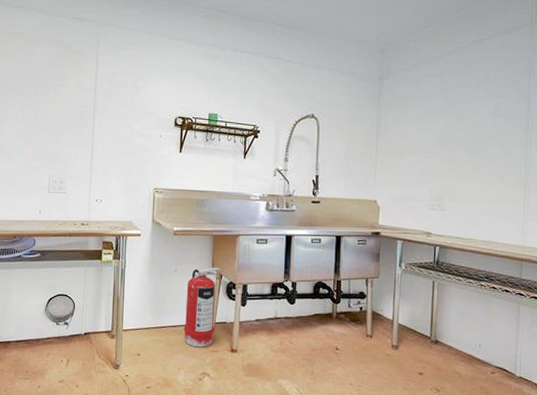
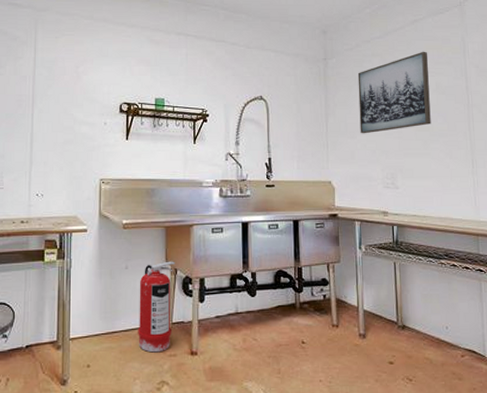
wall art: none [410,72,489,156] -> present [357,51,431,134]

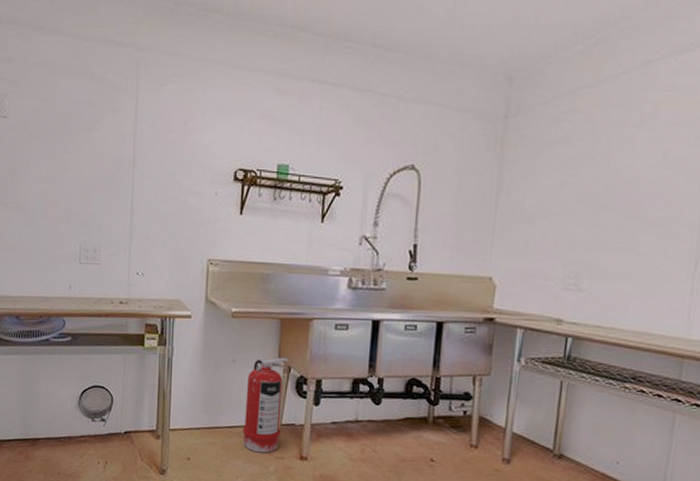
wall art: present [357,51,431,134] -> none [541,106,658,219]

